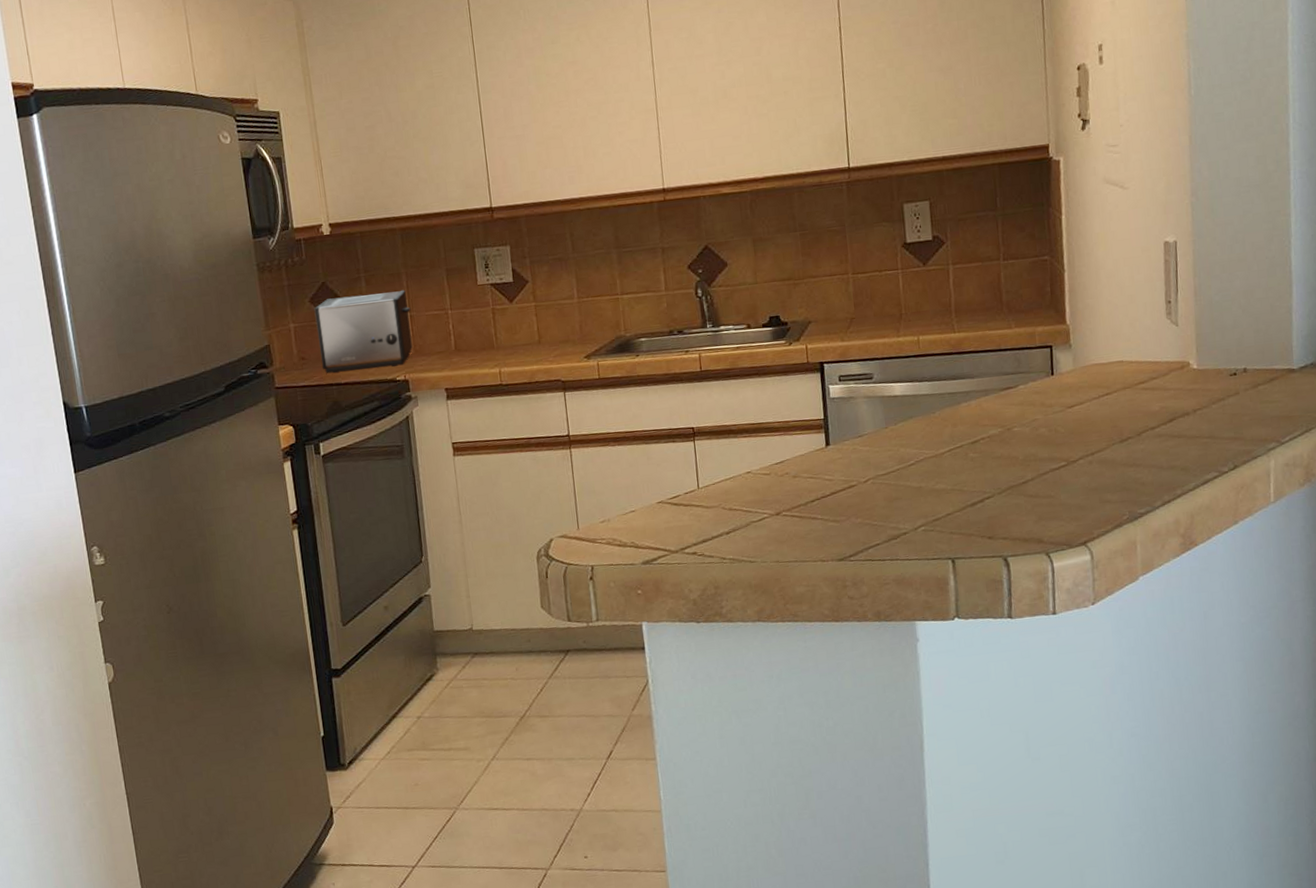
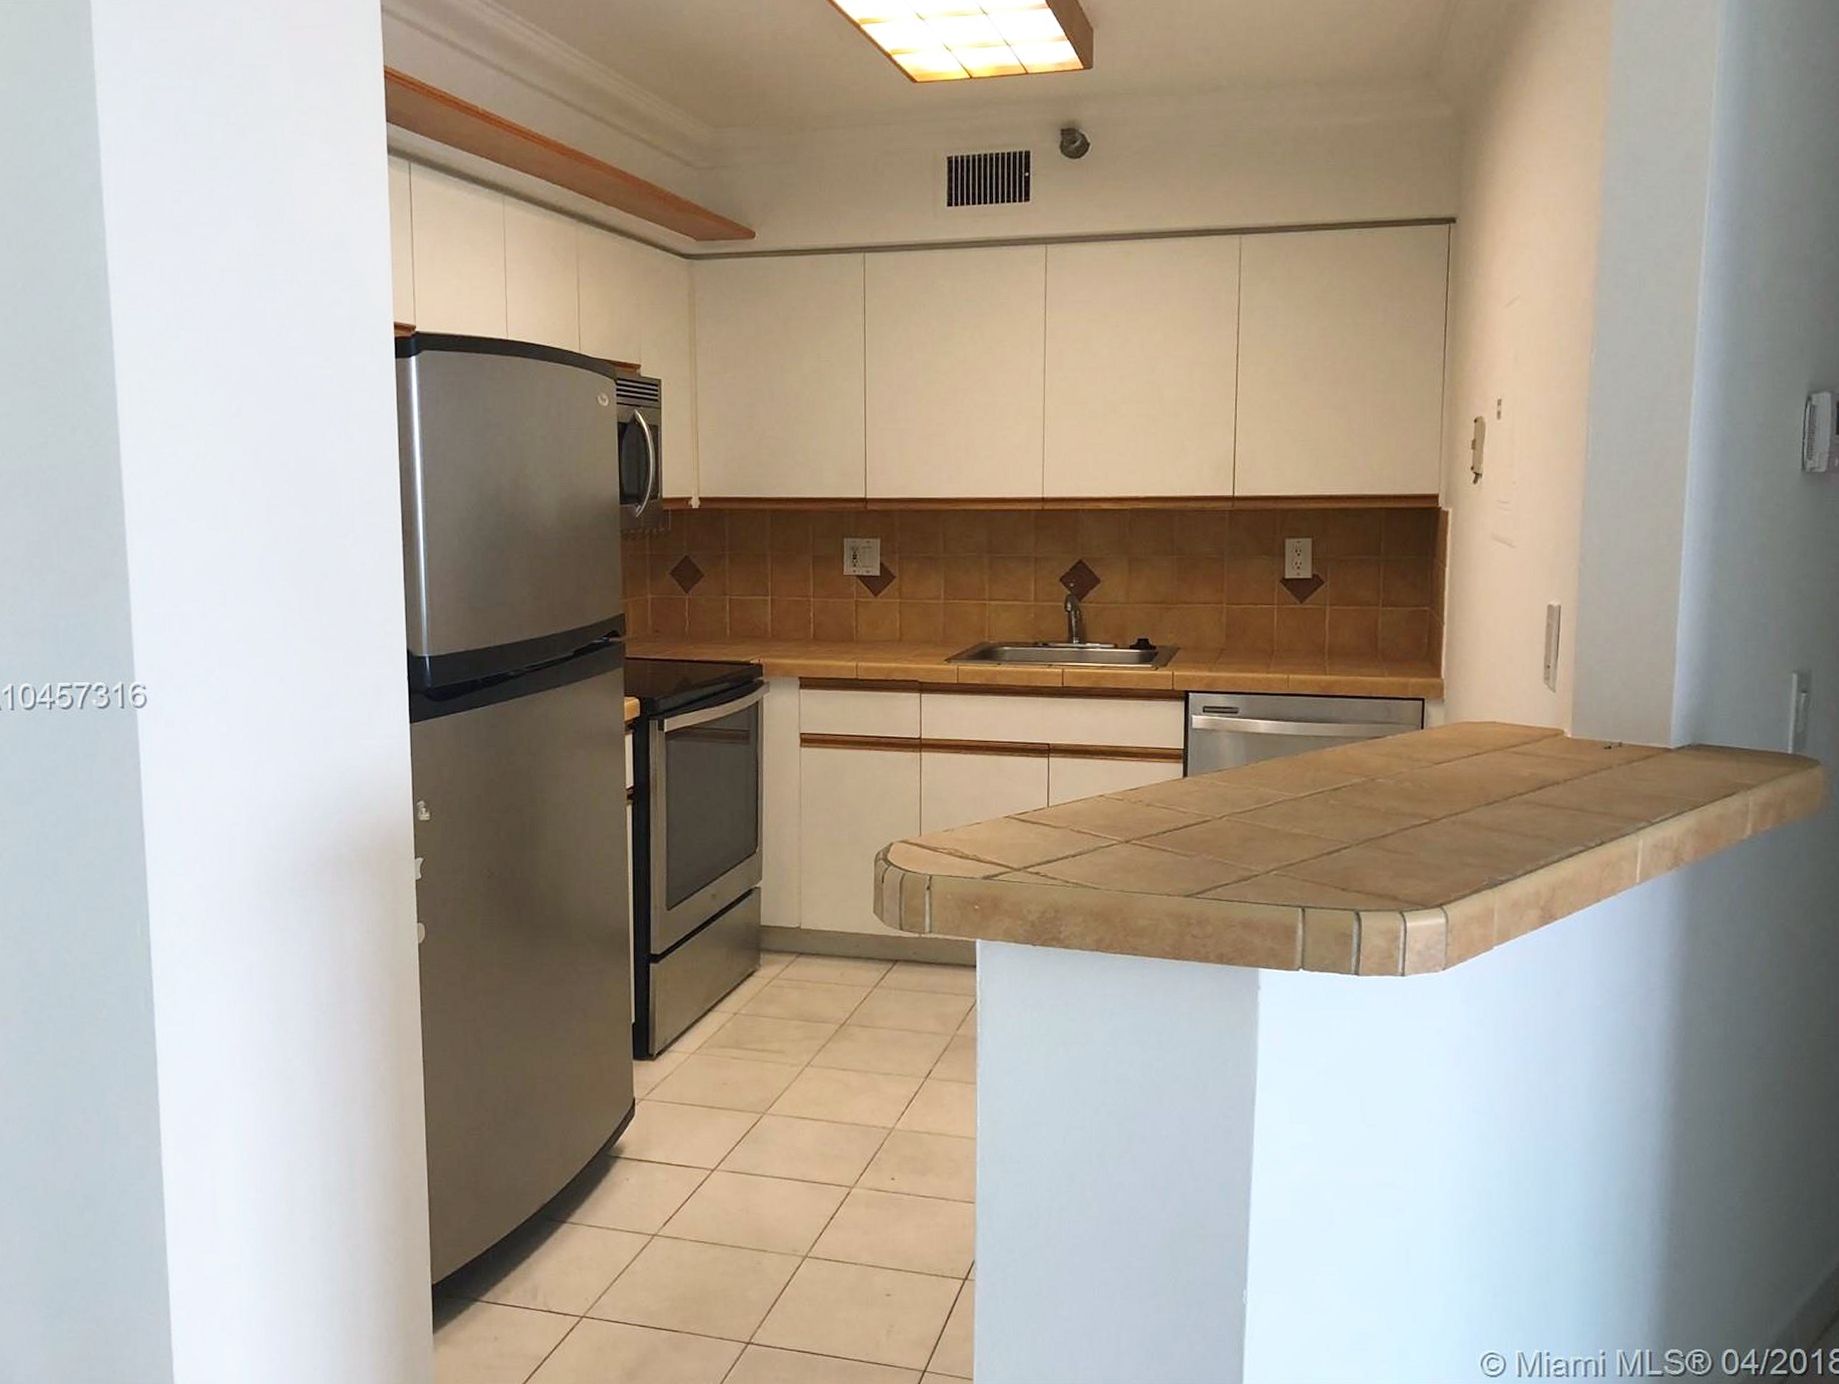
toaster: present [314,289,413,374] -> none [674,572,773,650]

